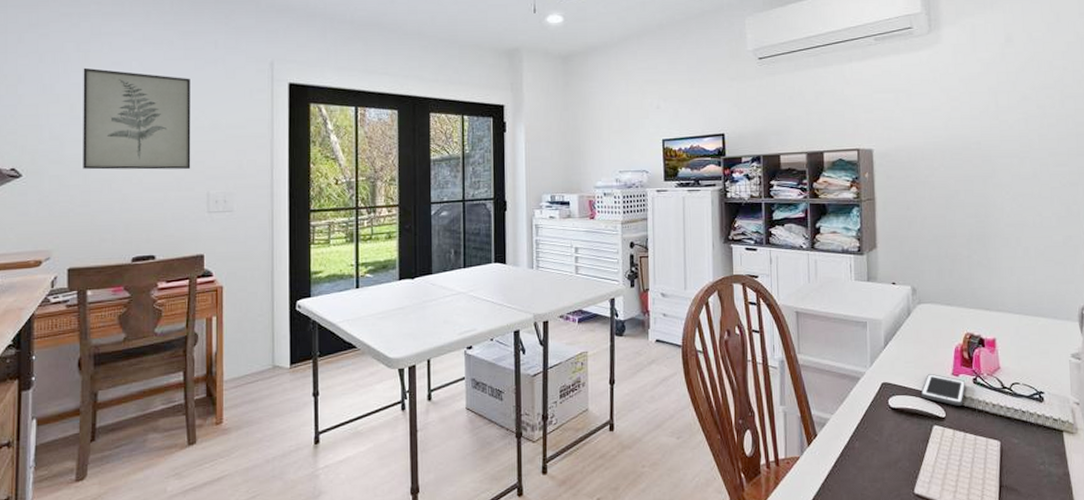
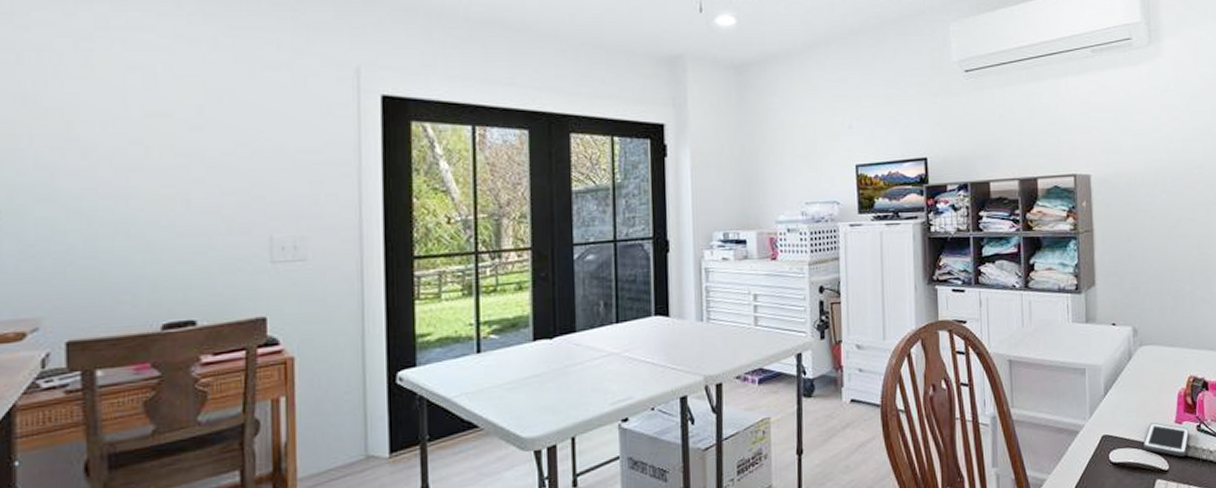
wall art: present [83,67,191,170] -> none [83,72,246,209]

